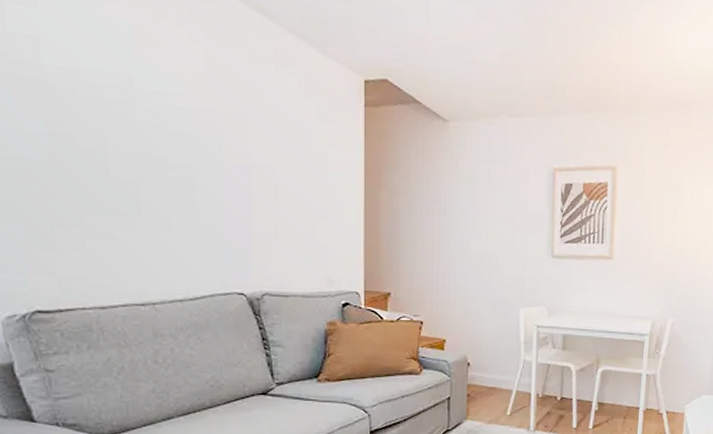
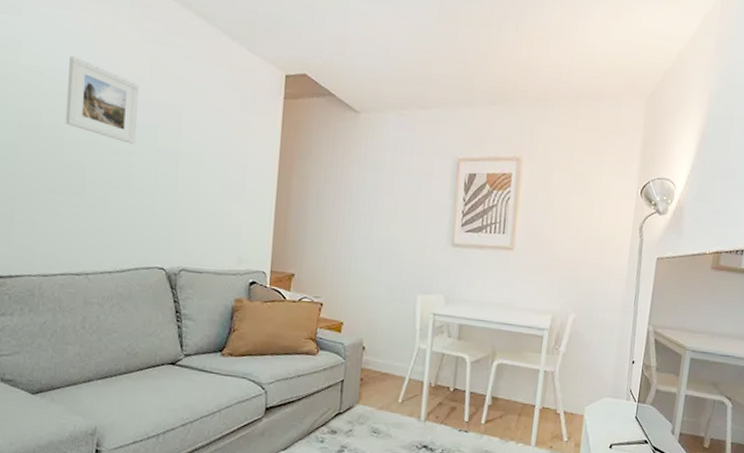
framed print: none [104,56,196,158] -> present [65,56,139,144]

